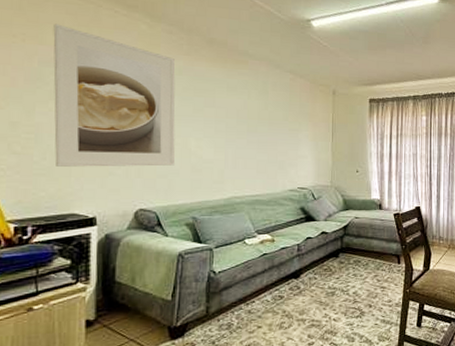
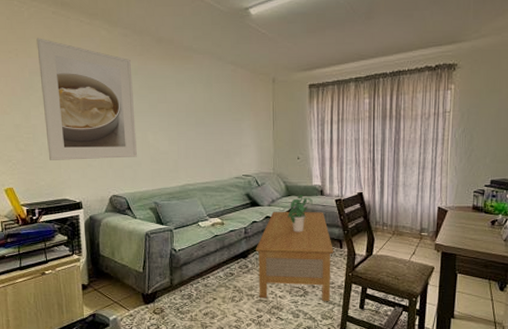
coffee table: none [309,226,391,323] -> present [256,211,333,301]
potted plant: none [345,208,371,248] -> present [287,194,313,232]

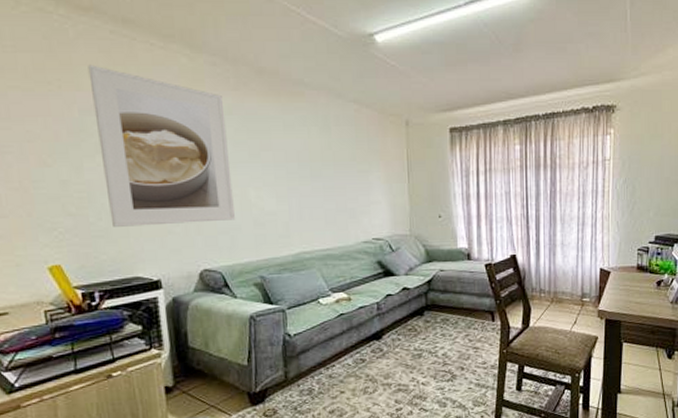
coffee table: present [256,211,333,301] -> none [392,279,484,388]
potted plant: present [287,194,313,232] -> none [428,259,459,305]

